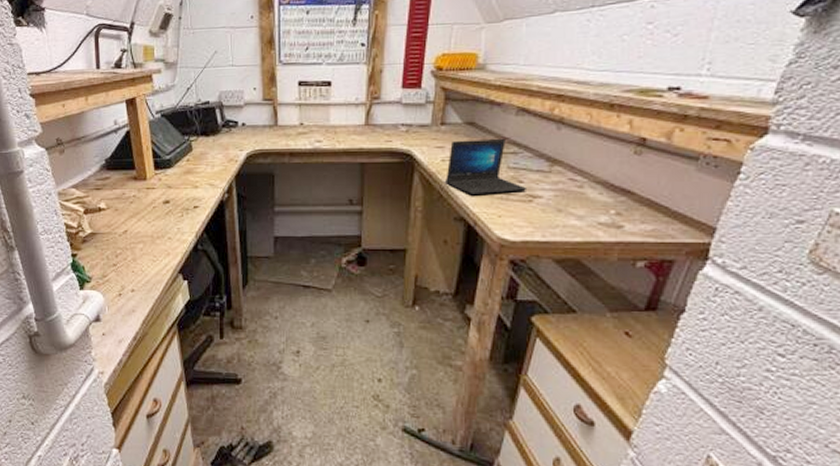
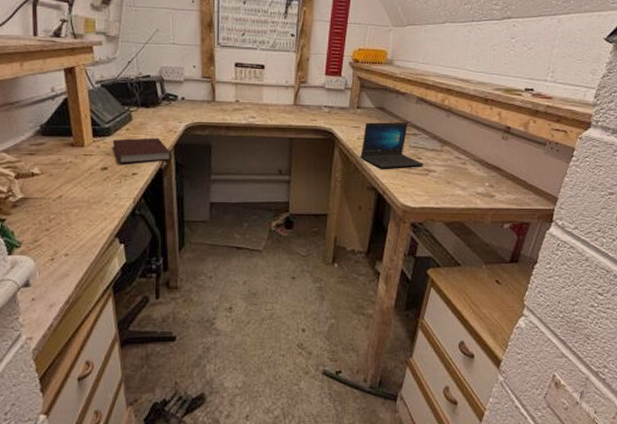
notebook: none [174,168,232,197] -> present [113,138,170,164]

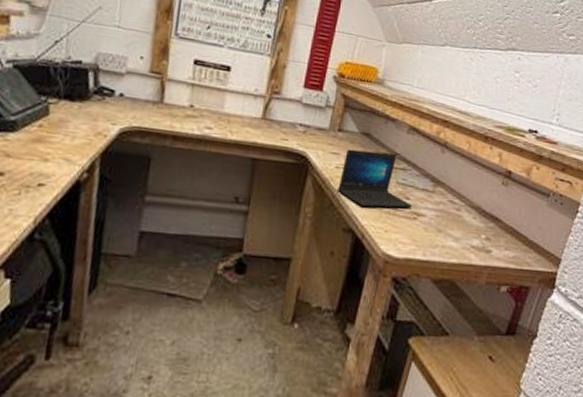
notebook: present [113,138,170,164] -> none [17,137,95,172]

